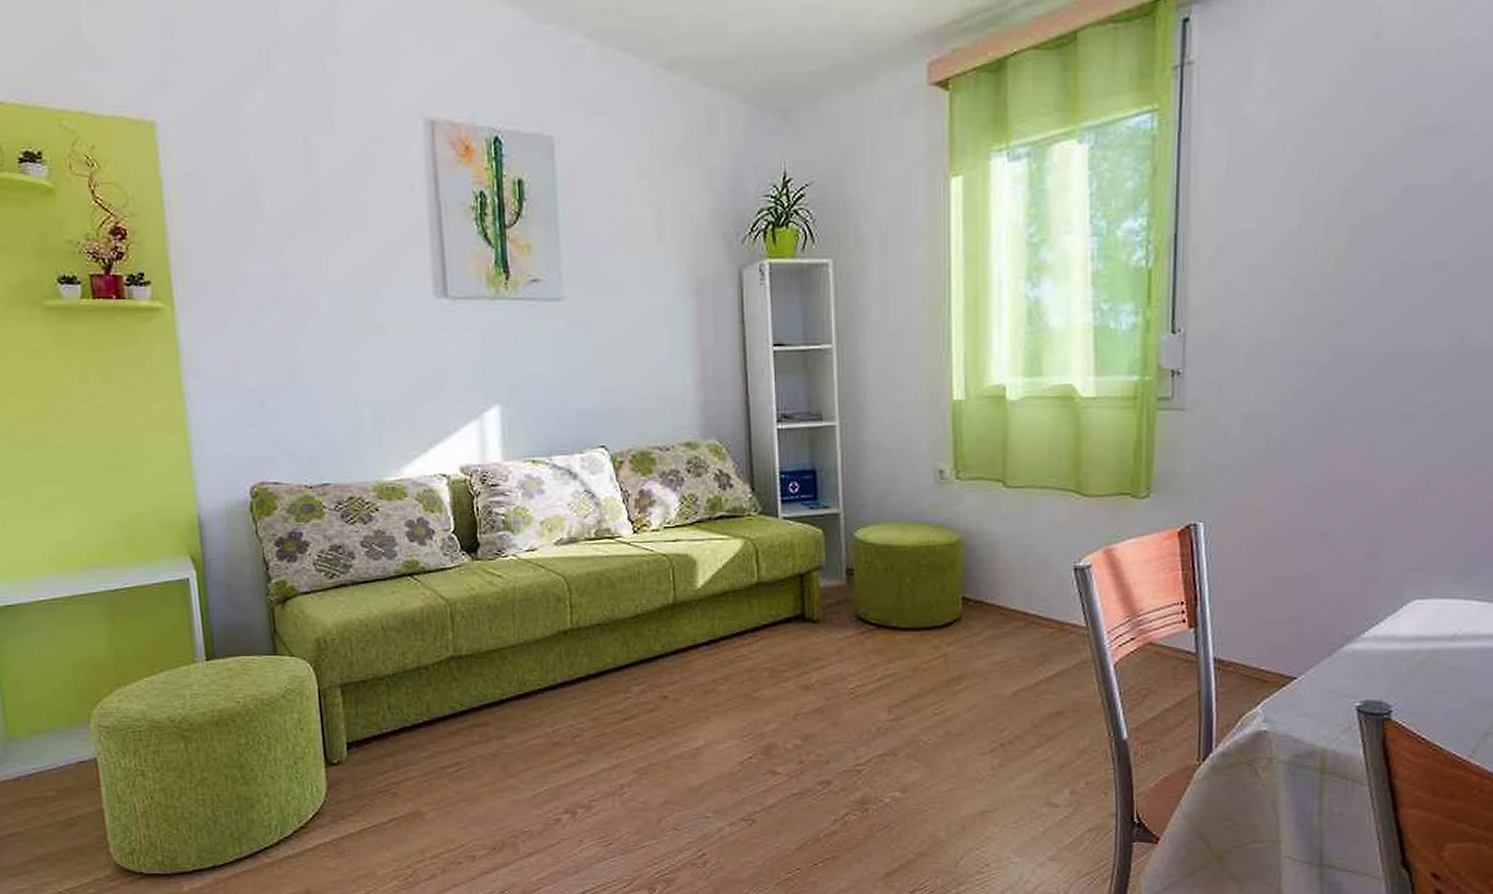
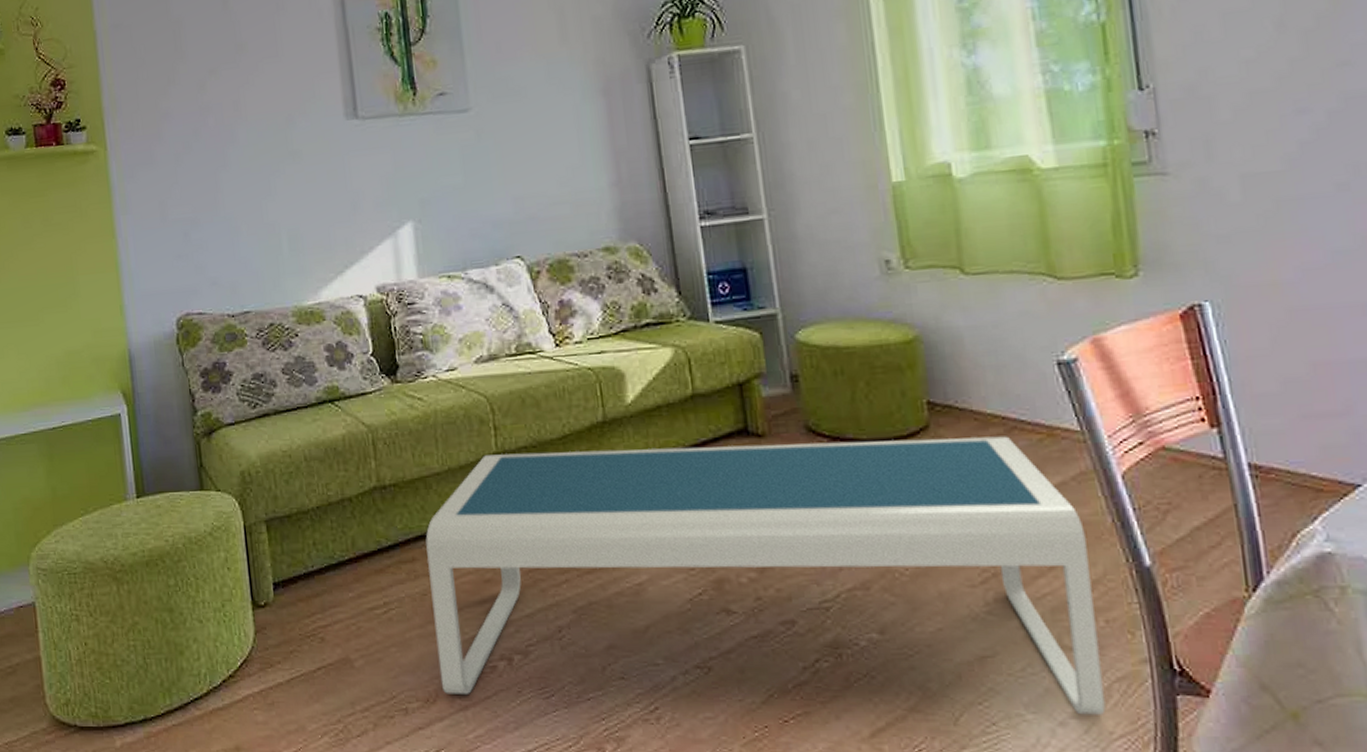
coffee table: none [499,629,1079,858] -> present [425,436,1106,715]

